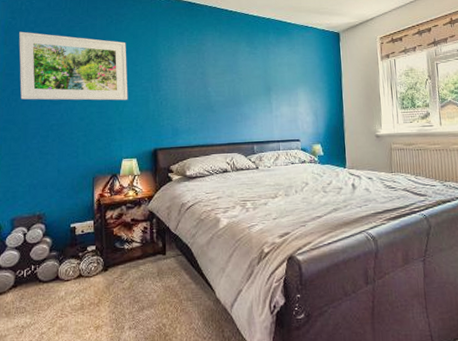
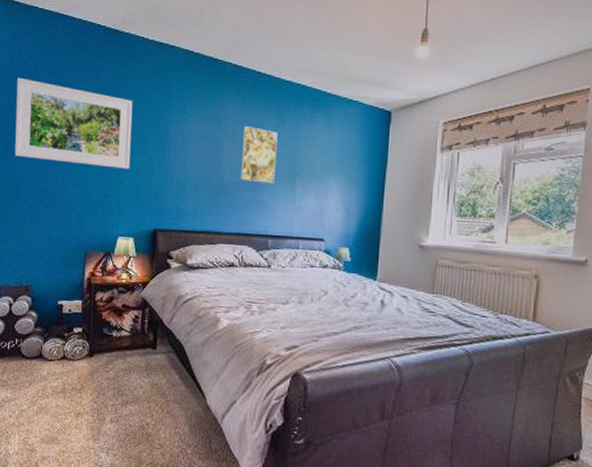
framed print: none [222,55,254,100] -> present [240,126,278,184]

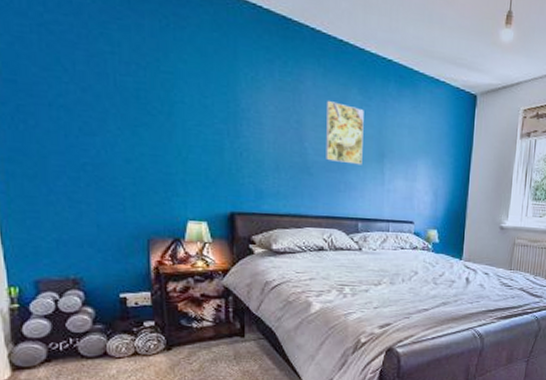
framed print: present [14,77,133,169] -> none [19,15,195,143]

